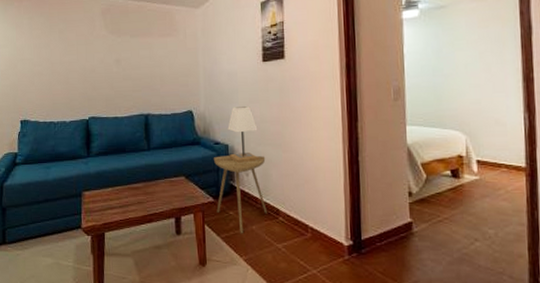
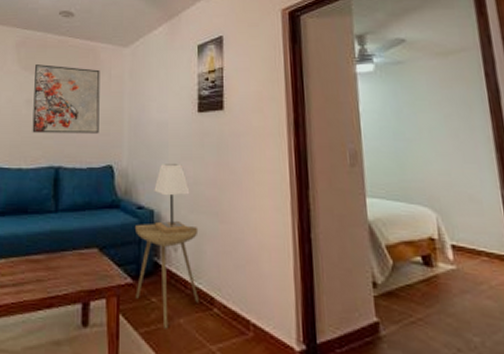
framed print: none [120,28,179,88] -> present [32,64,100,134]

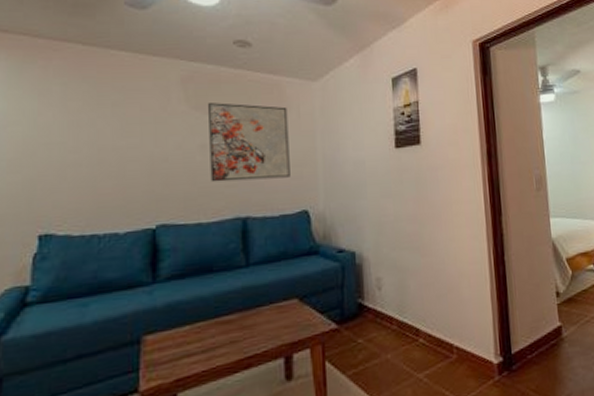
side table: present [134,224,199,329] -> none [336,262,405,367]
lamp: present [154,164,191,234] -> none [354,202,394,275]

